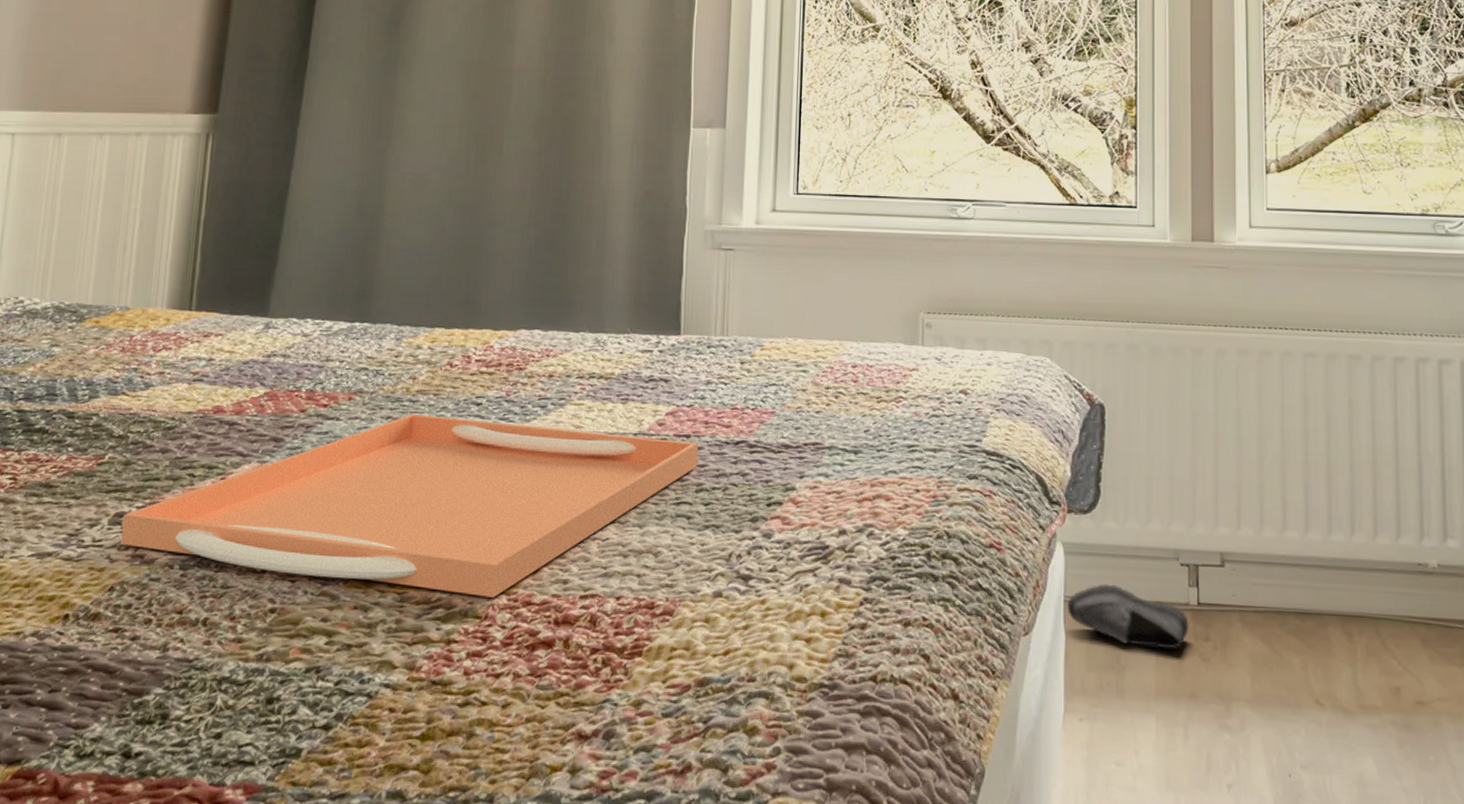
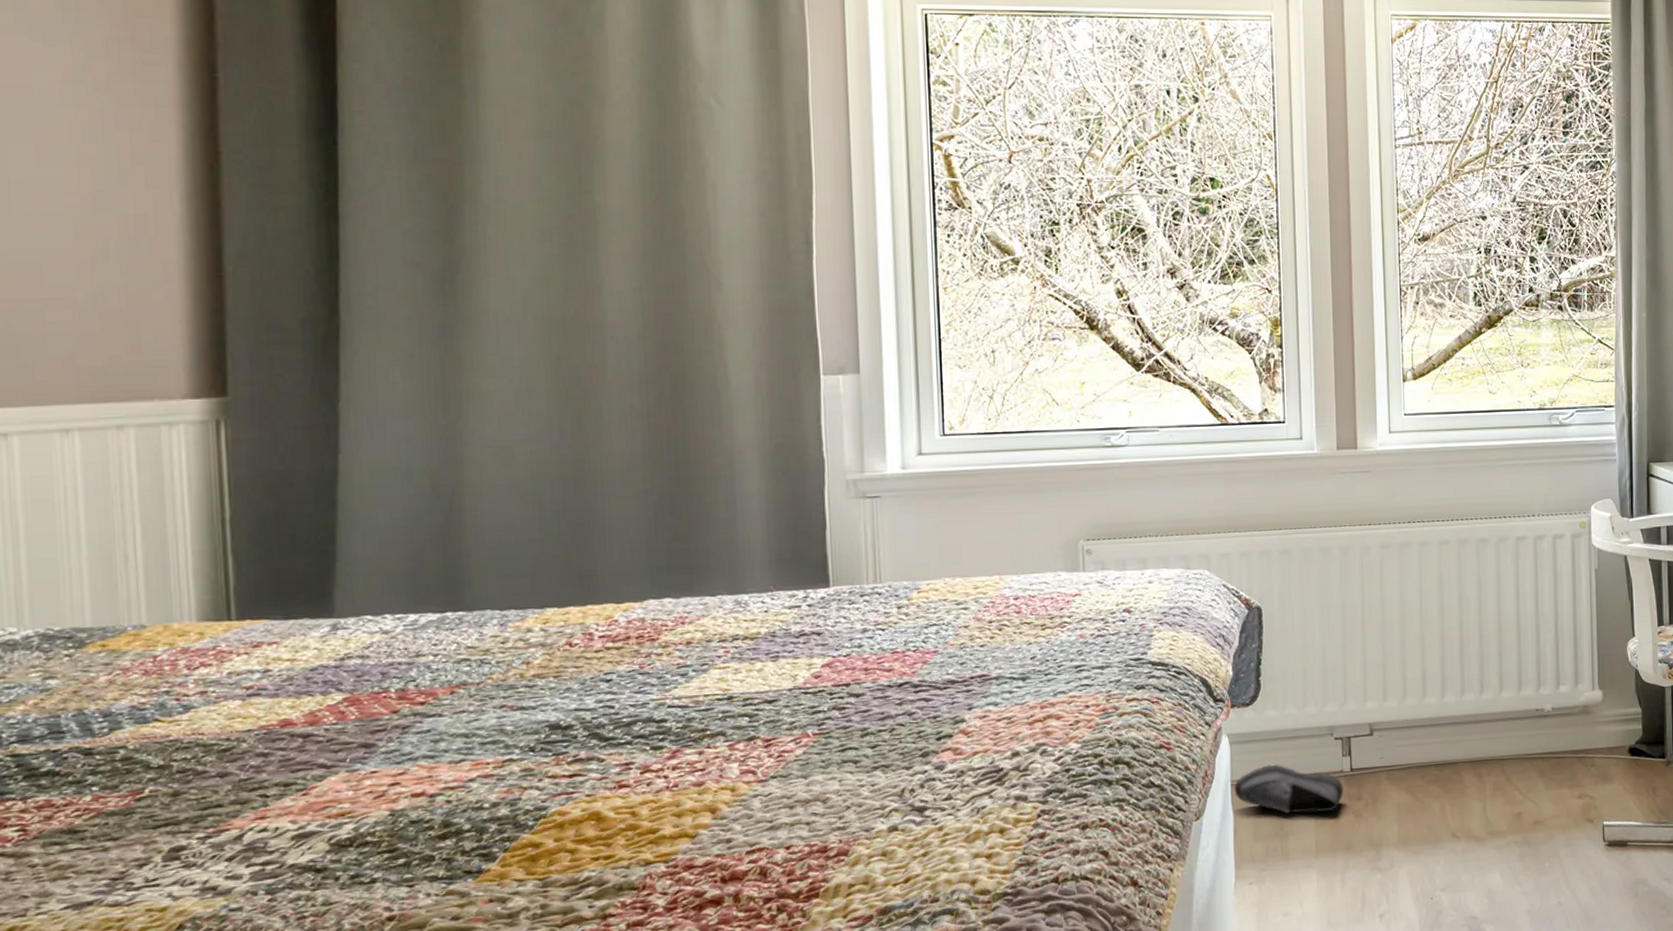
serving tray: present [121,413,699,598] -> none [182,689,861,881]

